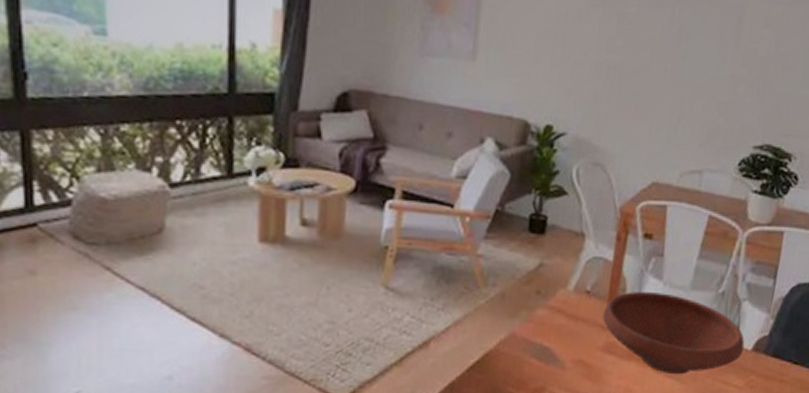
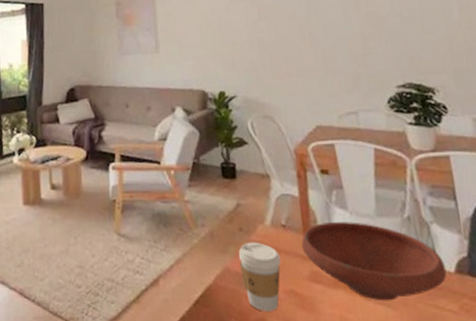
coffee cup: none [528,306,577,380] -> present [239,241,281,312]

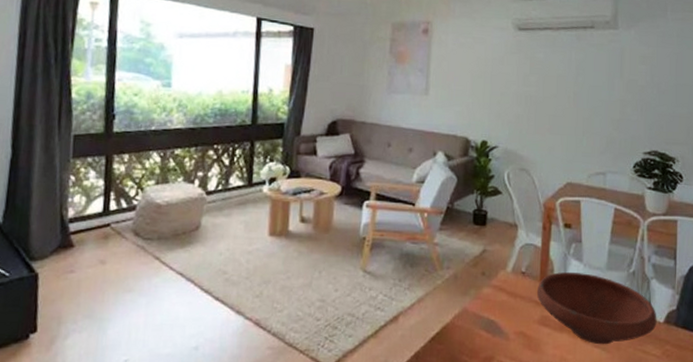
coffee cup: present [239,241,281,312] -> none [477,286,516,350]

